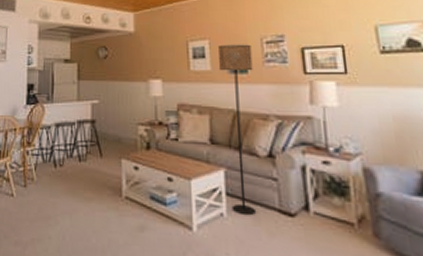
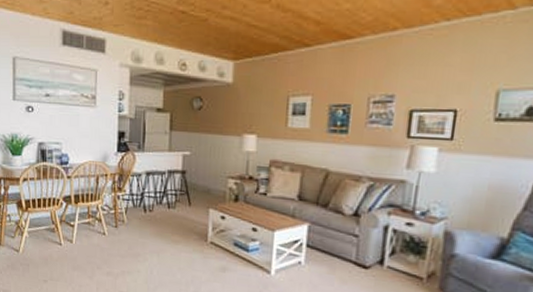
floor lamp: present [218,44,256,216] -> none [310,102,357,266]

